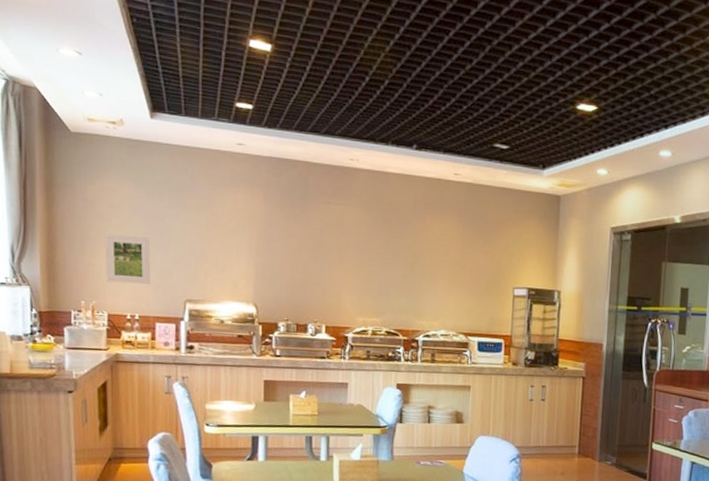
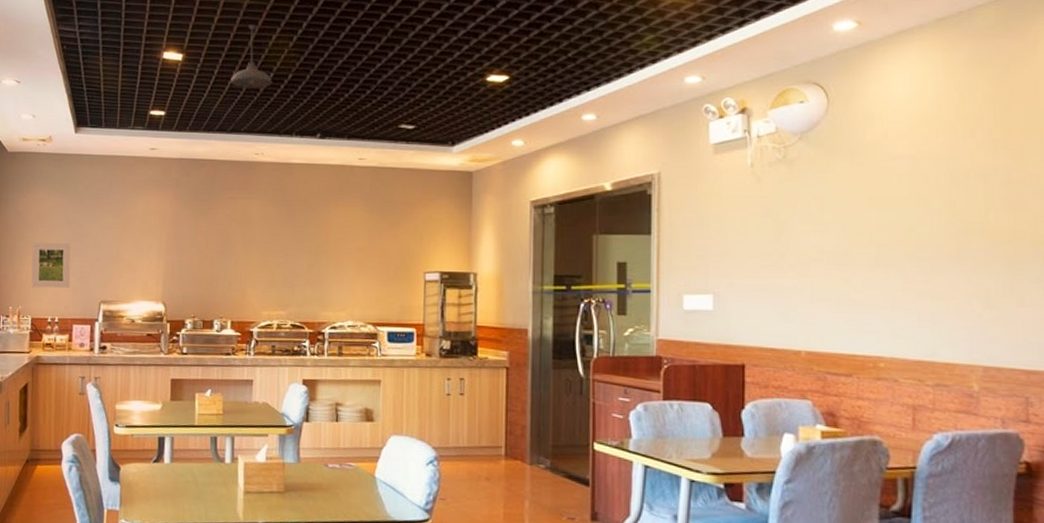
pendant light: none [324,22,368,91] -> present [231,24,272,88]

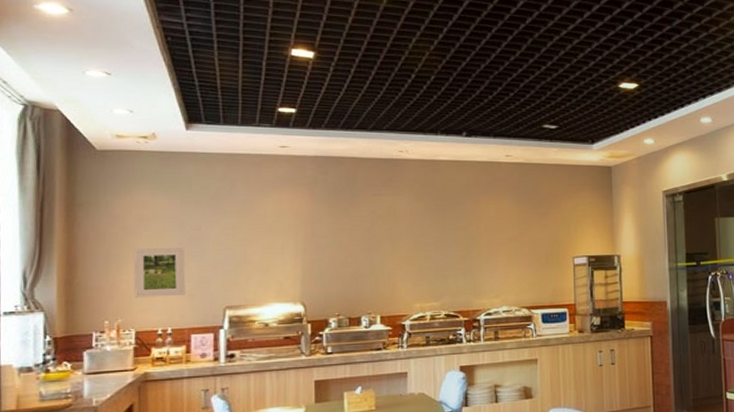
pendant light: present [231,24,272,88] -> none [370,27,414,88]

